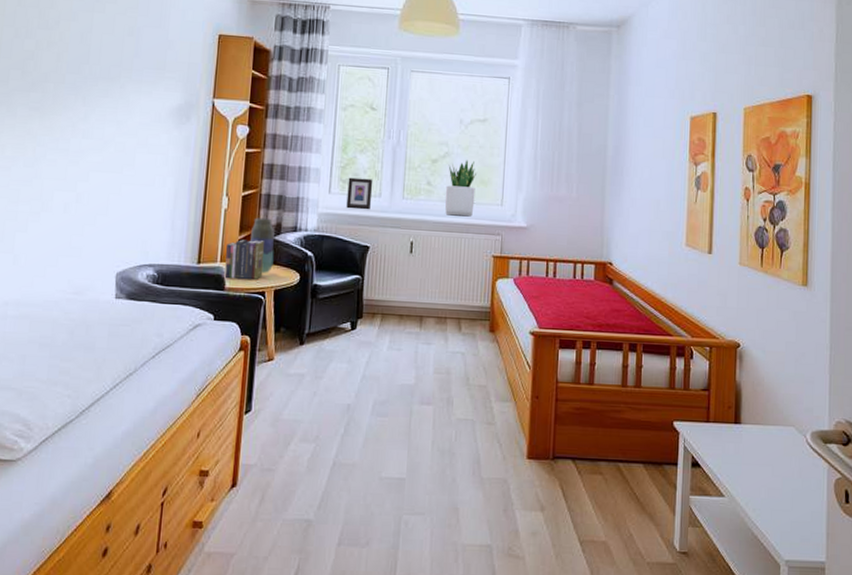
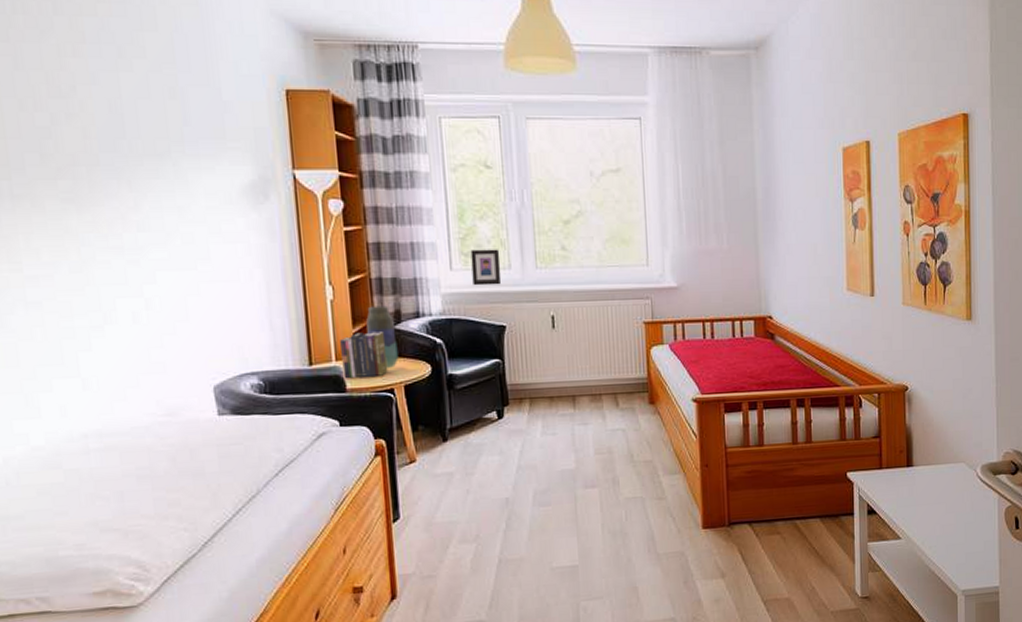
planter: present [444,159,476,217] -> none [583,217,618,282]

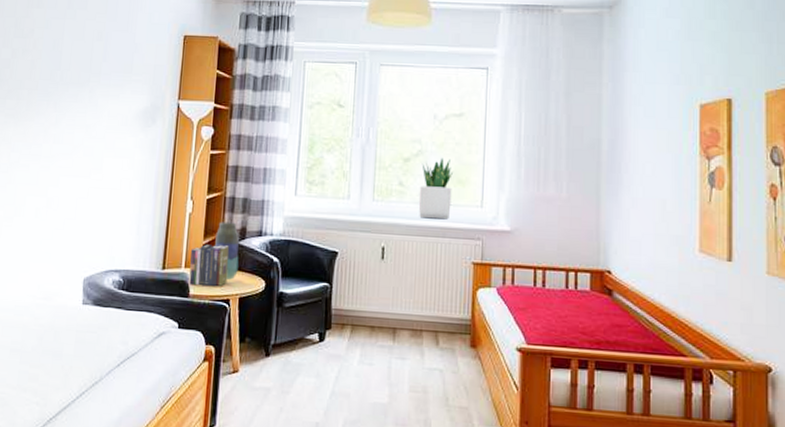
picture frame: present [470,249,501,286] -> none [313,178,341,213]
planter: none [583,217,618,282] -> present [418,157,453,220]

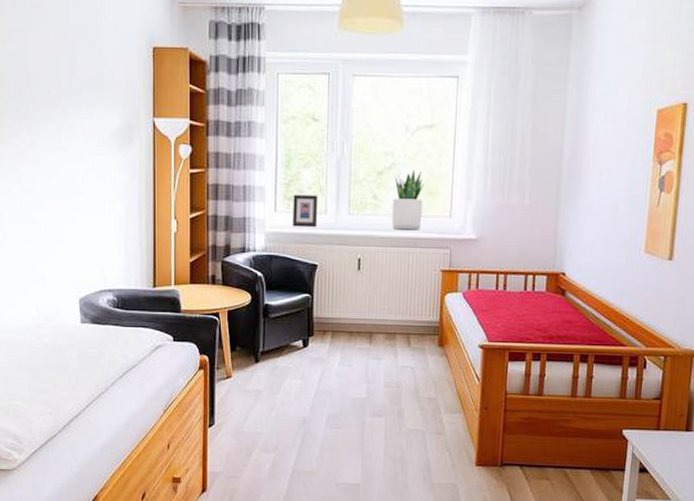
books: present [189,244,229,286] -> none [178,262,216,302]
vase: present [215,222,240,281] -> none [202,240,225,296]
picture frame: none [313,178,341,213] -> present [293,194,318,228]

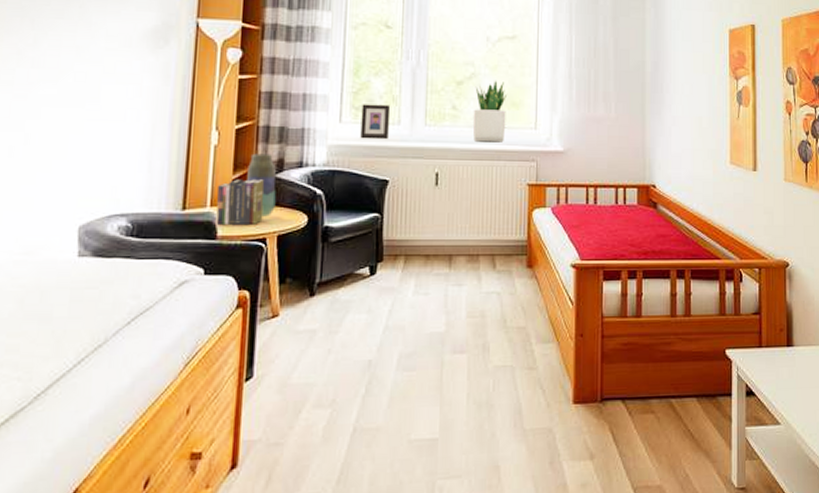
books: none [178,262,216,302] -> present [216,179,264,226]
vase: none [202,240,225,296] -> present [247,153,277,218]

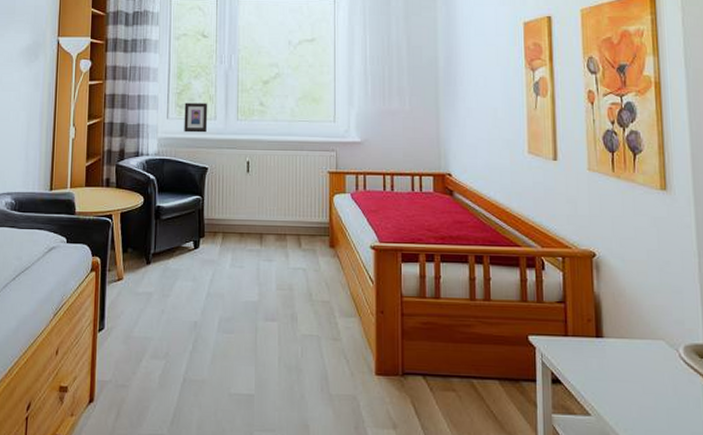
books: present [216,179,264,226] -> none [74,166,110,204]
vase: present [247,153,277,218] -> none [97,145,119,198]
planter: present [472,80,506,143] -> none [278,79,307,134]

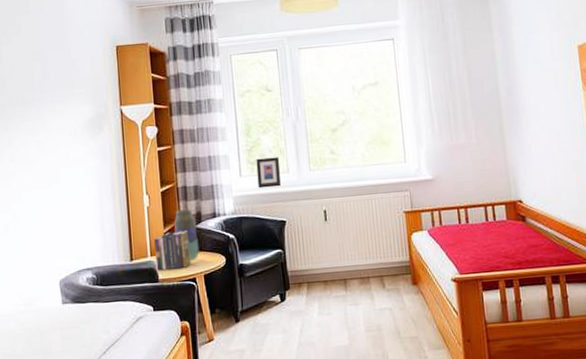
books: none [74,166,110,204] -> present [153,230,191,271]
vase: none [97,145,119,198] -> present [174,209,200,262]

